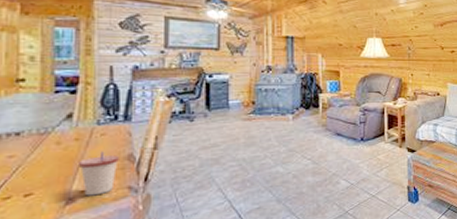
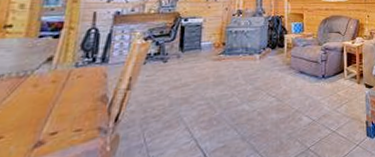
cup: present [79,151,119,196] -> none [52,93,93,138]

